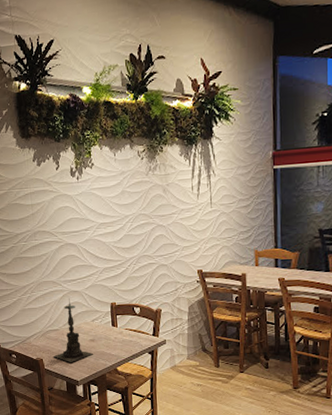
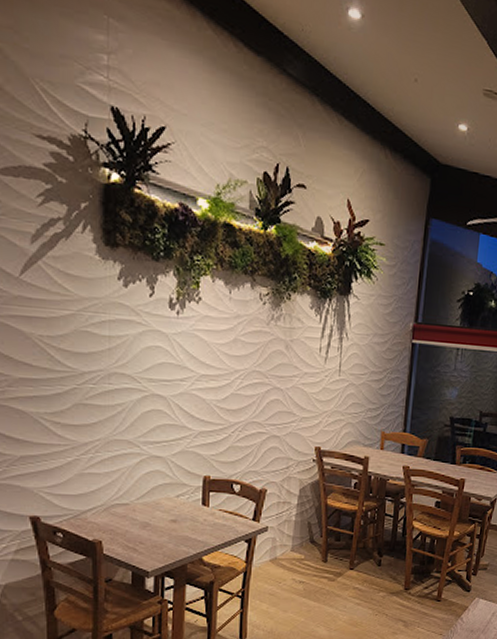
candle holder: present [54,298,93,362] -> none [118,465,173,547]

